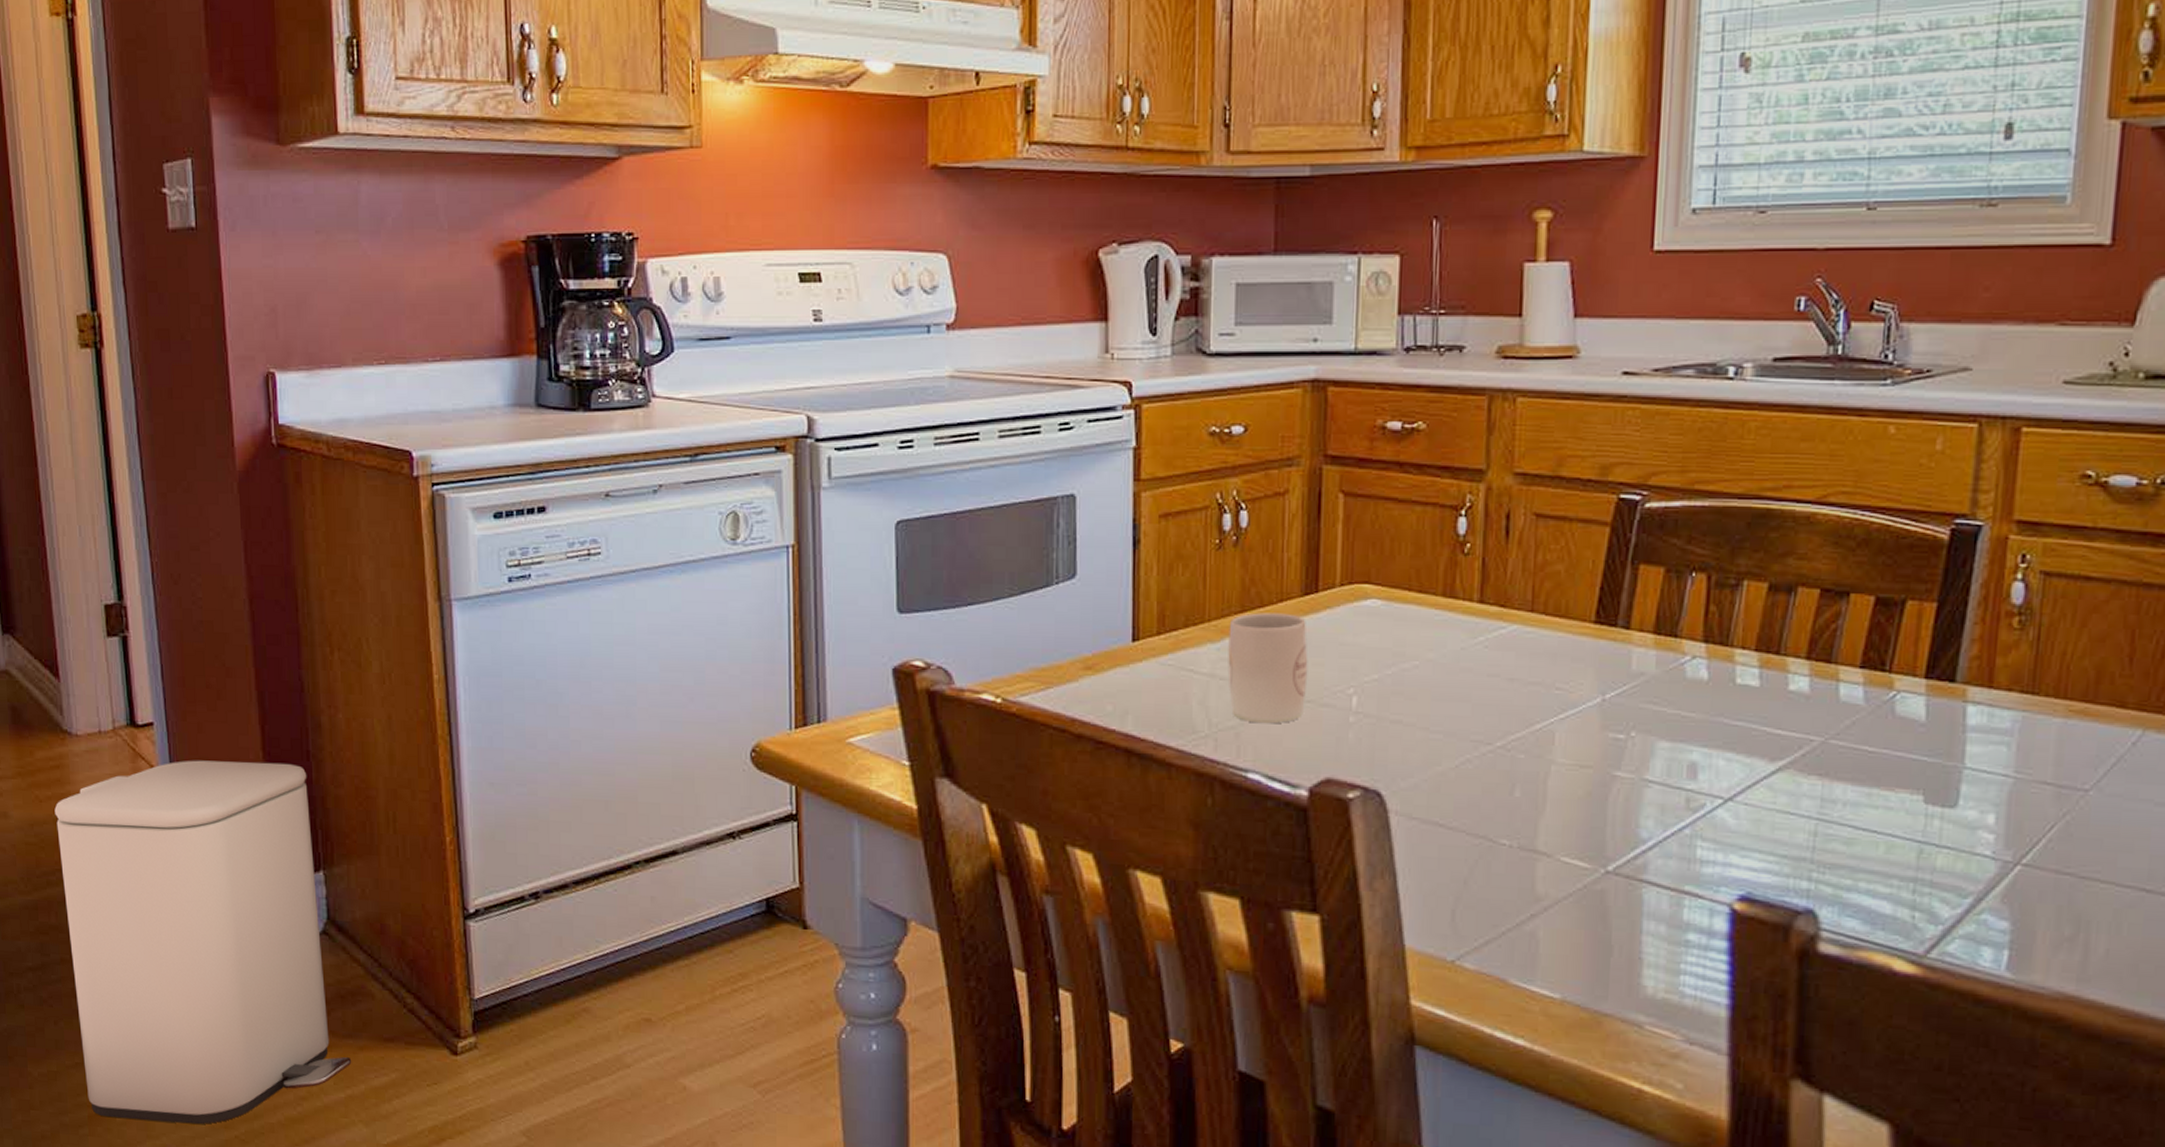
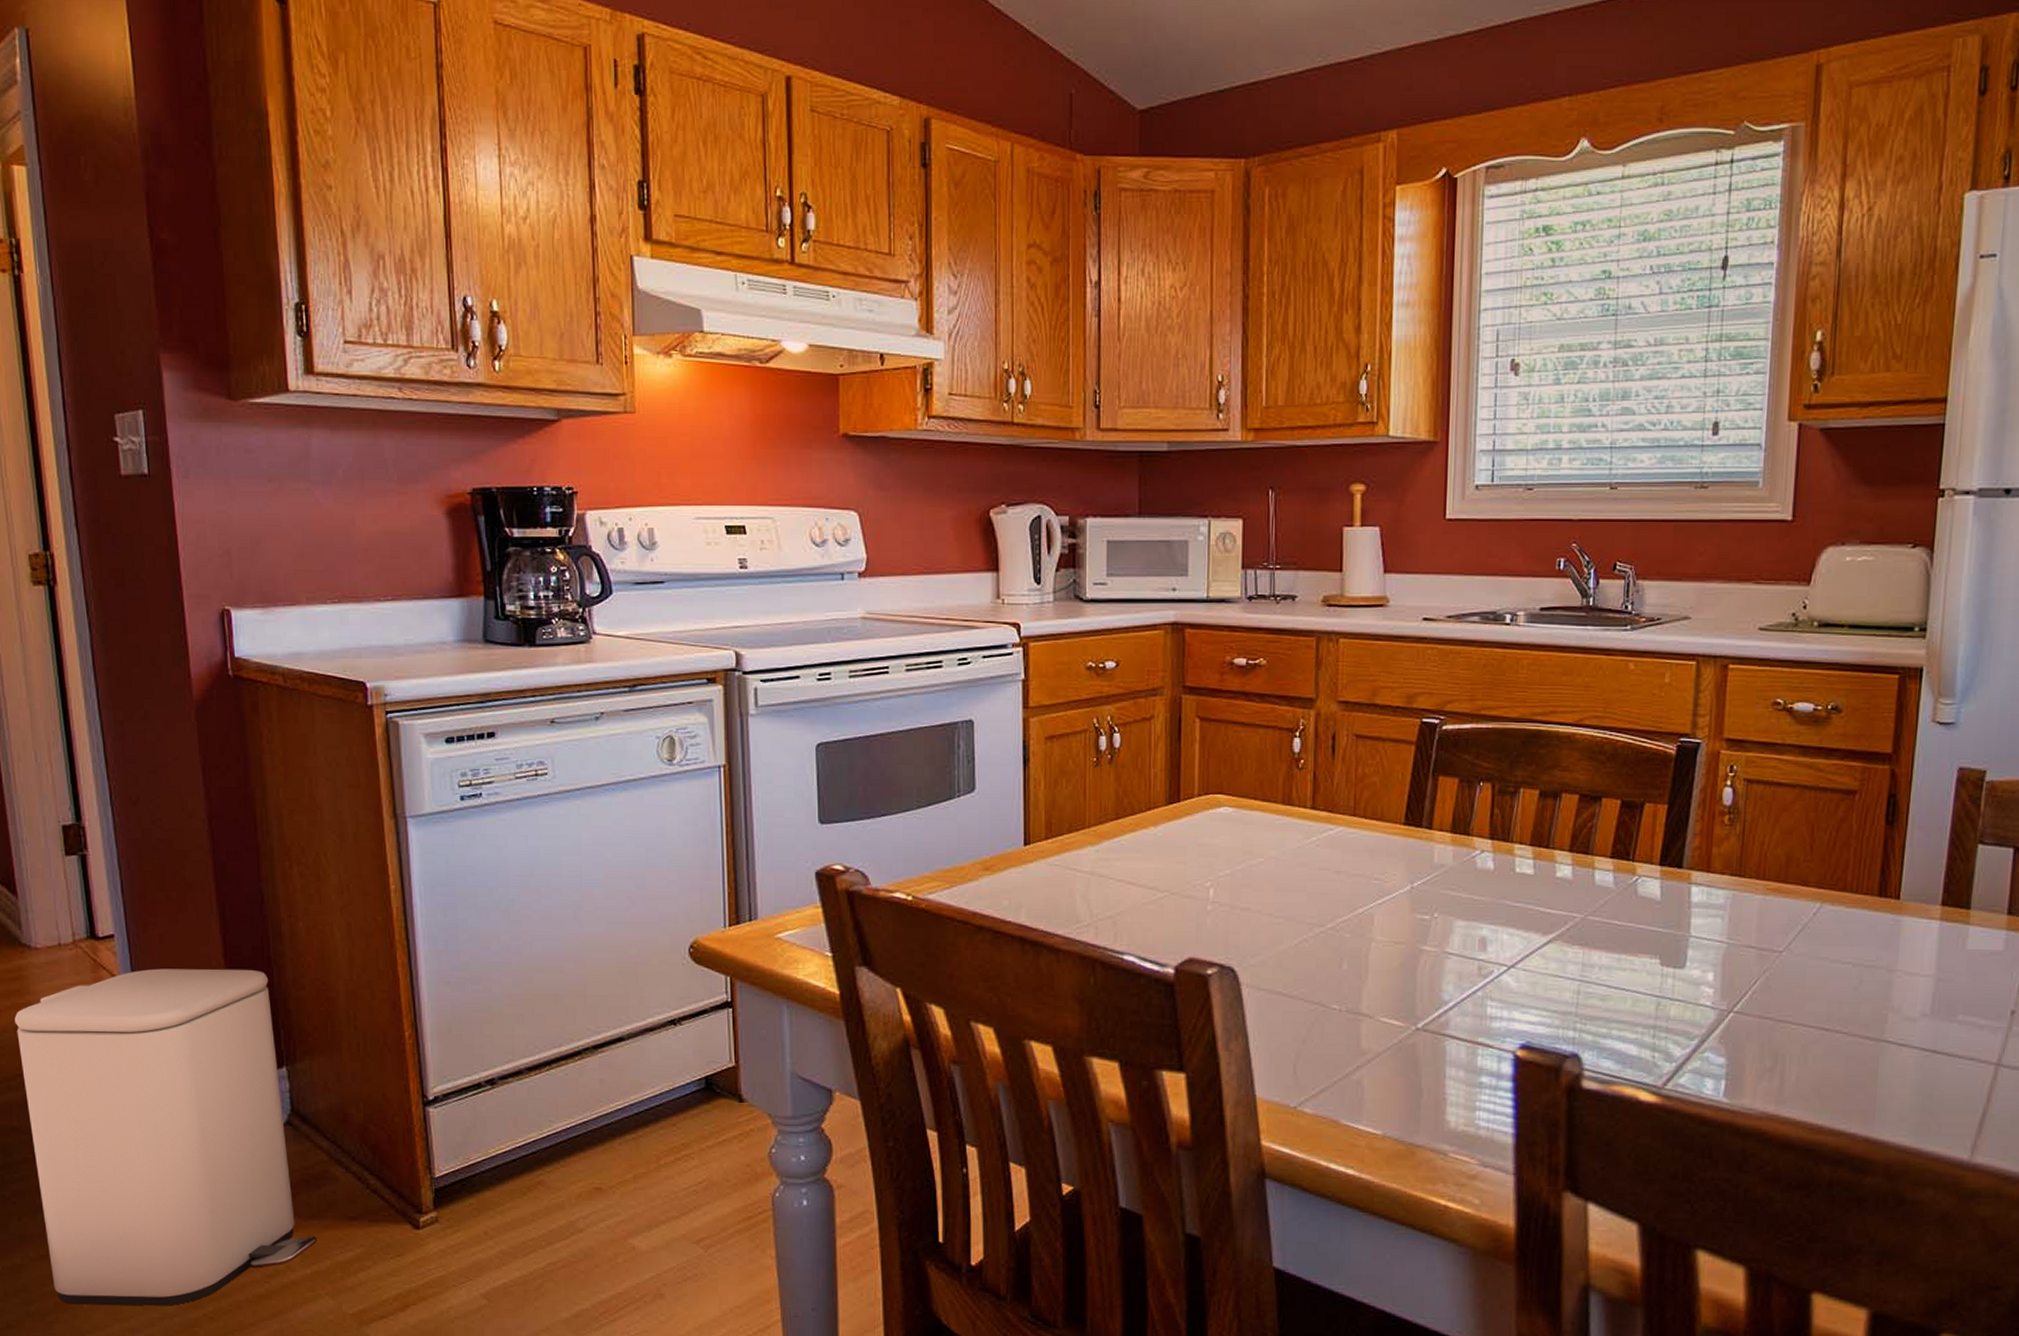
mug: present [1227,612,1309,724] -> none [1105,819,1173,913]

